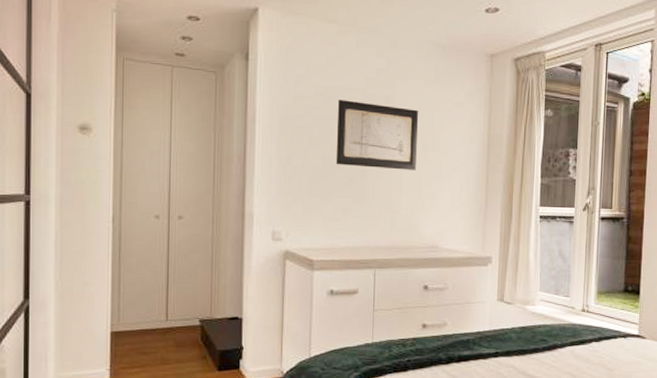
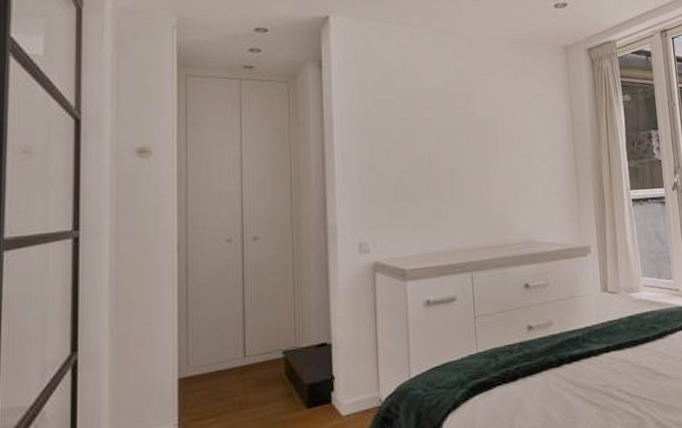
wall art: present [335,100,418,170] -> none [418,100,504,167]

